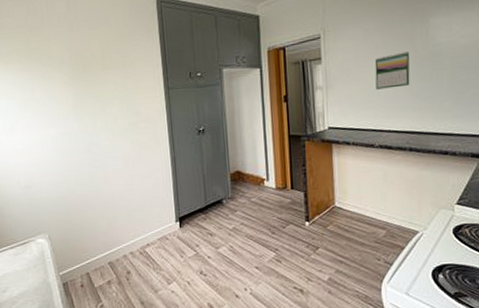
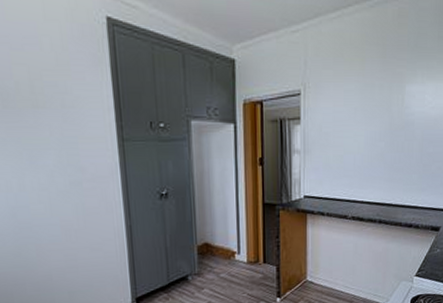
calendar: present [374,51,410,90] -> none [352,119,386,157]

